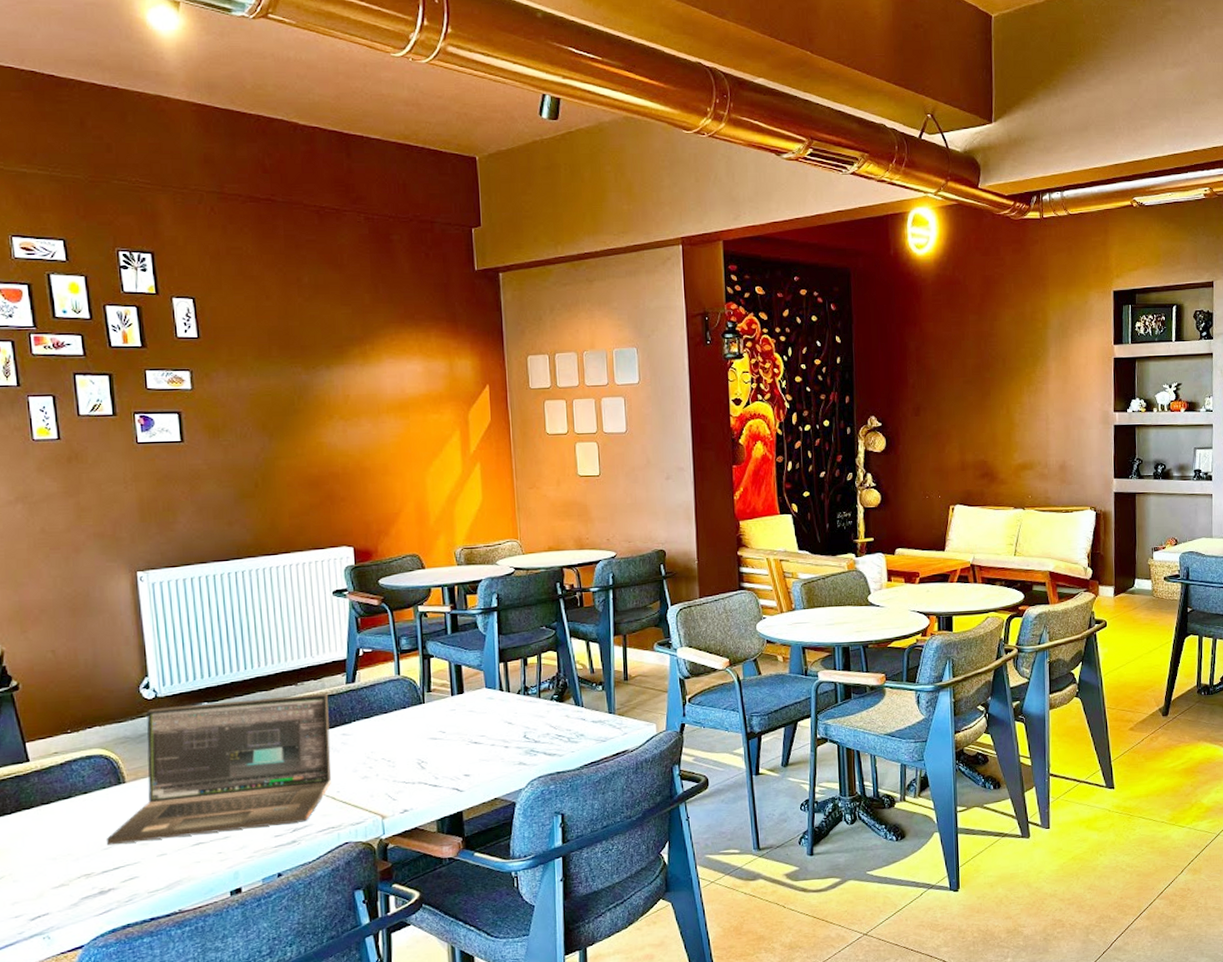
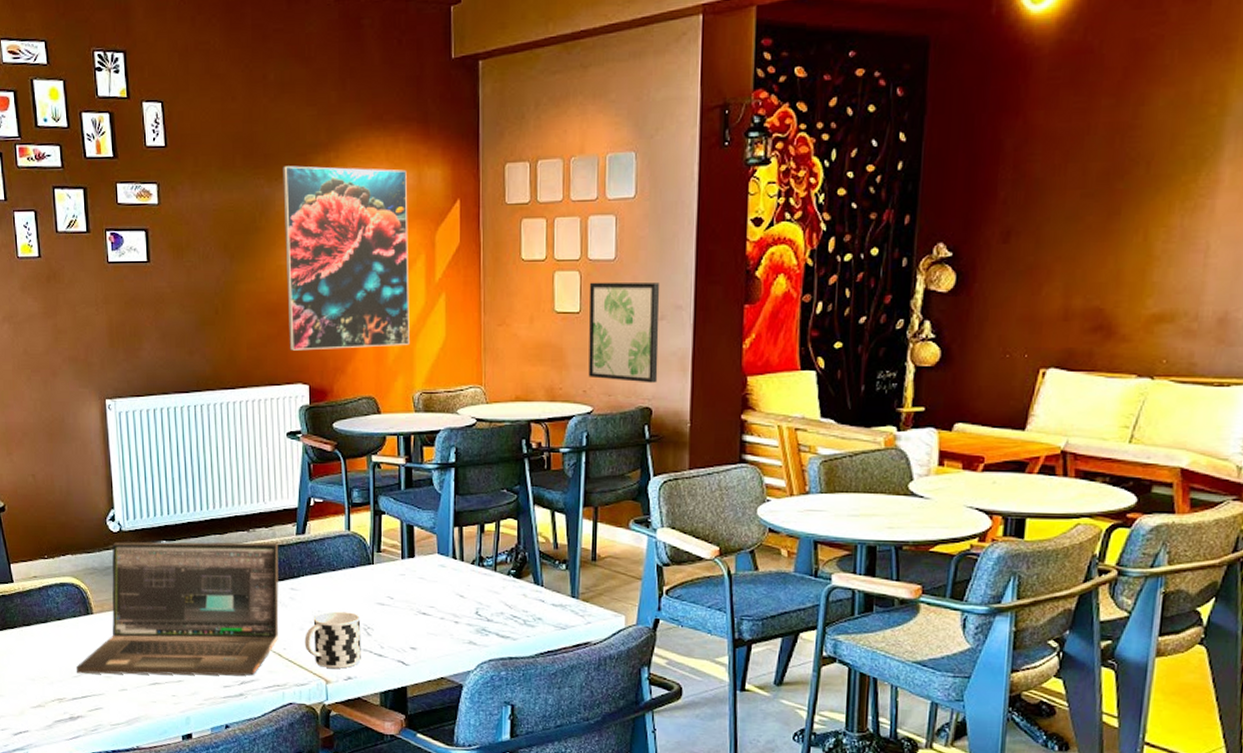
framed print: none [320,356,449,517] -> present [283,166,410,351]
cup: none [358,749,416,804] -> present [304,611,361,669]
wall art: none [606,450,668,531] -> present [588,282,660,383]

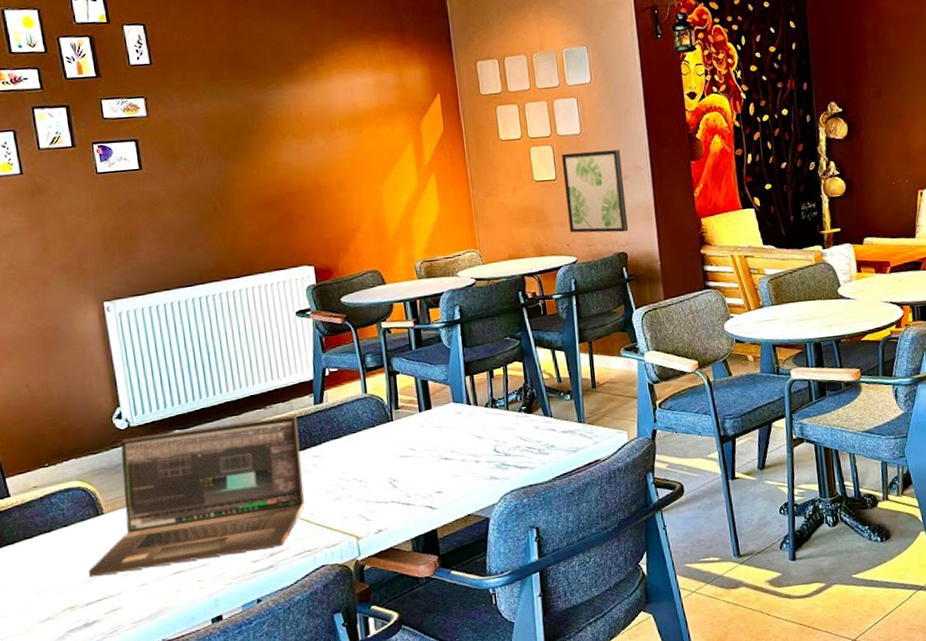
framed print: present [283,166,410,351] -> none [270,71,407,237]
cup: present [304,611,361,669] -> none [331,468,390,525]

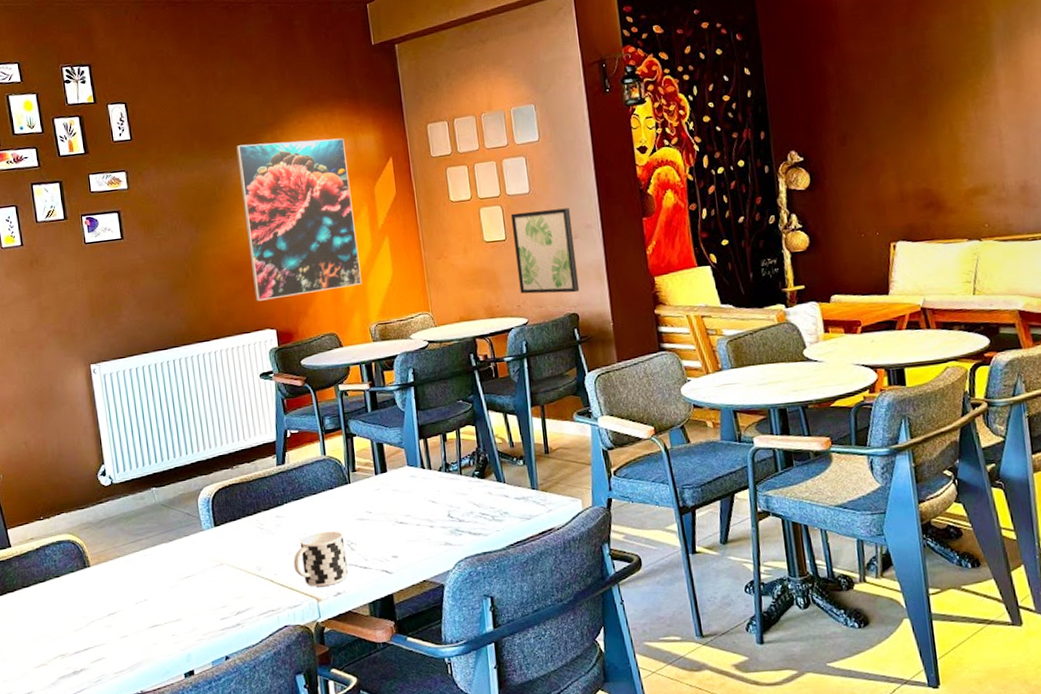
laptop: present [88,414,305,578] -> none [76,475,269,627]
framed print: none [270,71,407,237] -> present [236,138,362,301]
cup: none [331,468,390,525] -> present [293,531,348,587]

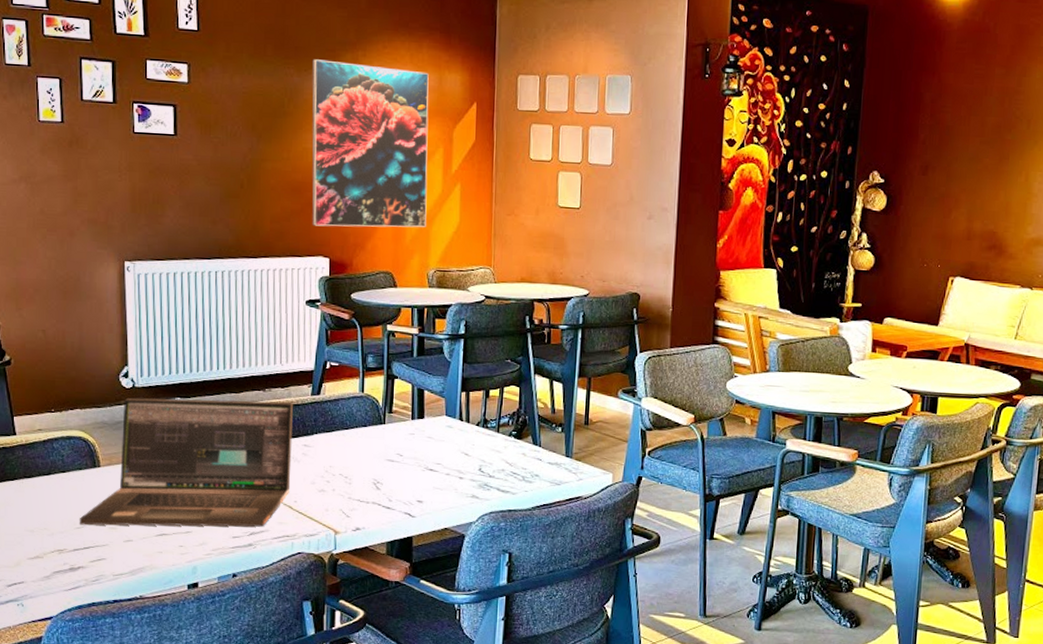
laptop: none [76,475,269,627] -> present [79,397,293,527]
cup: present [293,531,348,587] -> none [315,467,371,520]
wall art: present [510,208,580,294] -> none [586,183,650,273]

